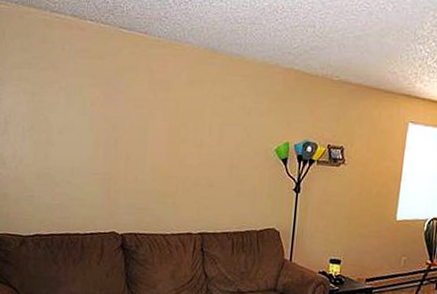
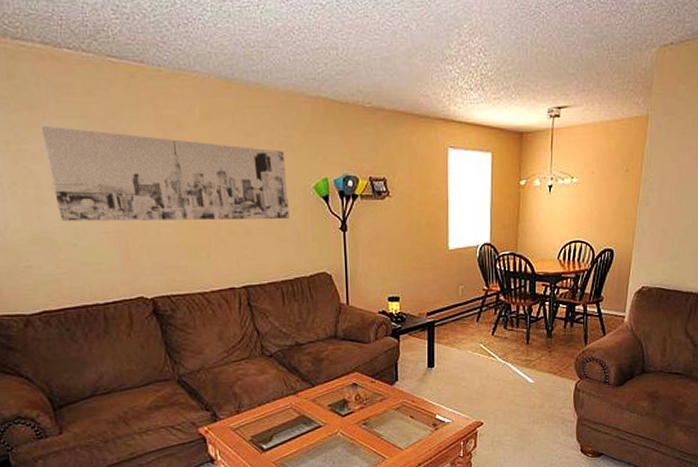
wall art: none [58,81,253,177] -> present [39,125,289,222]

